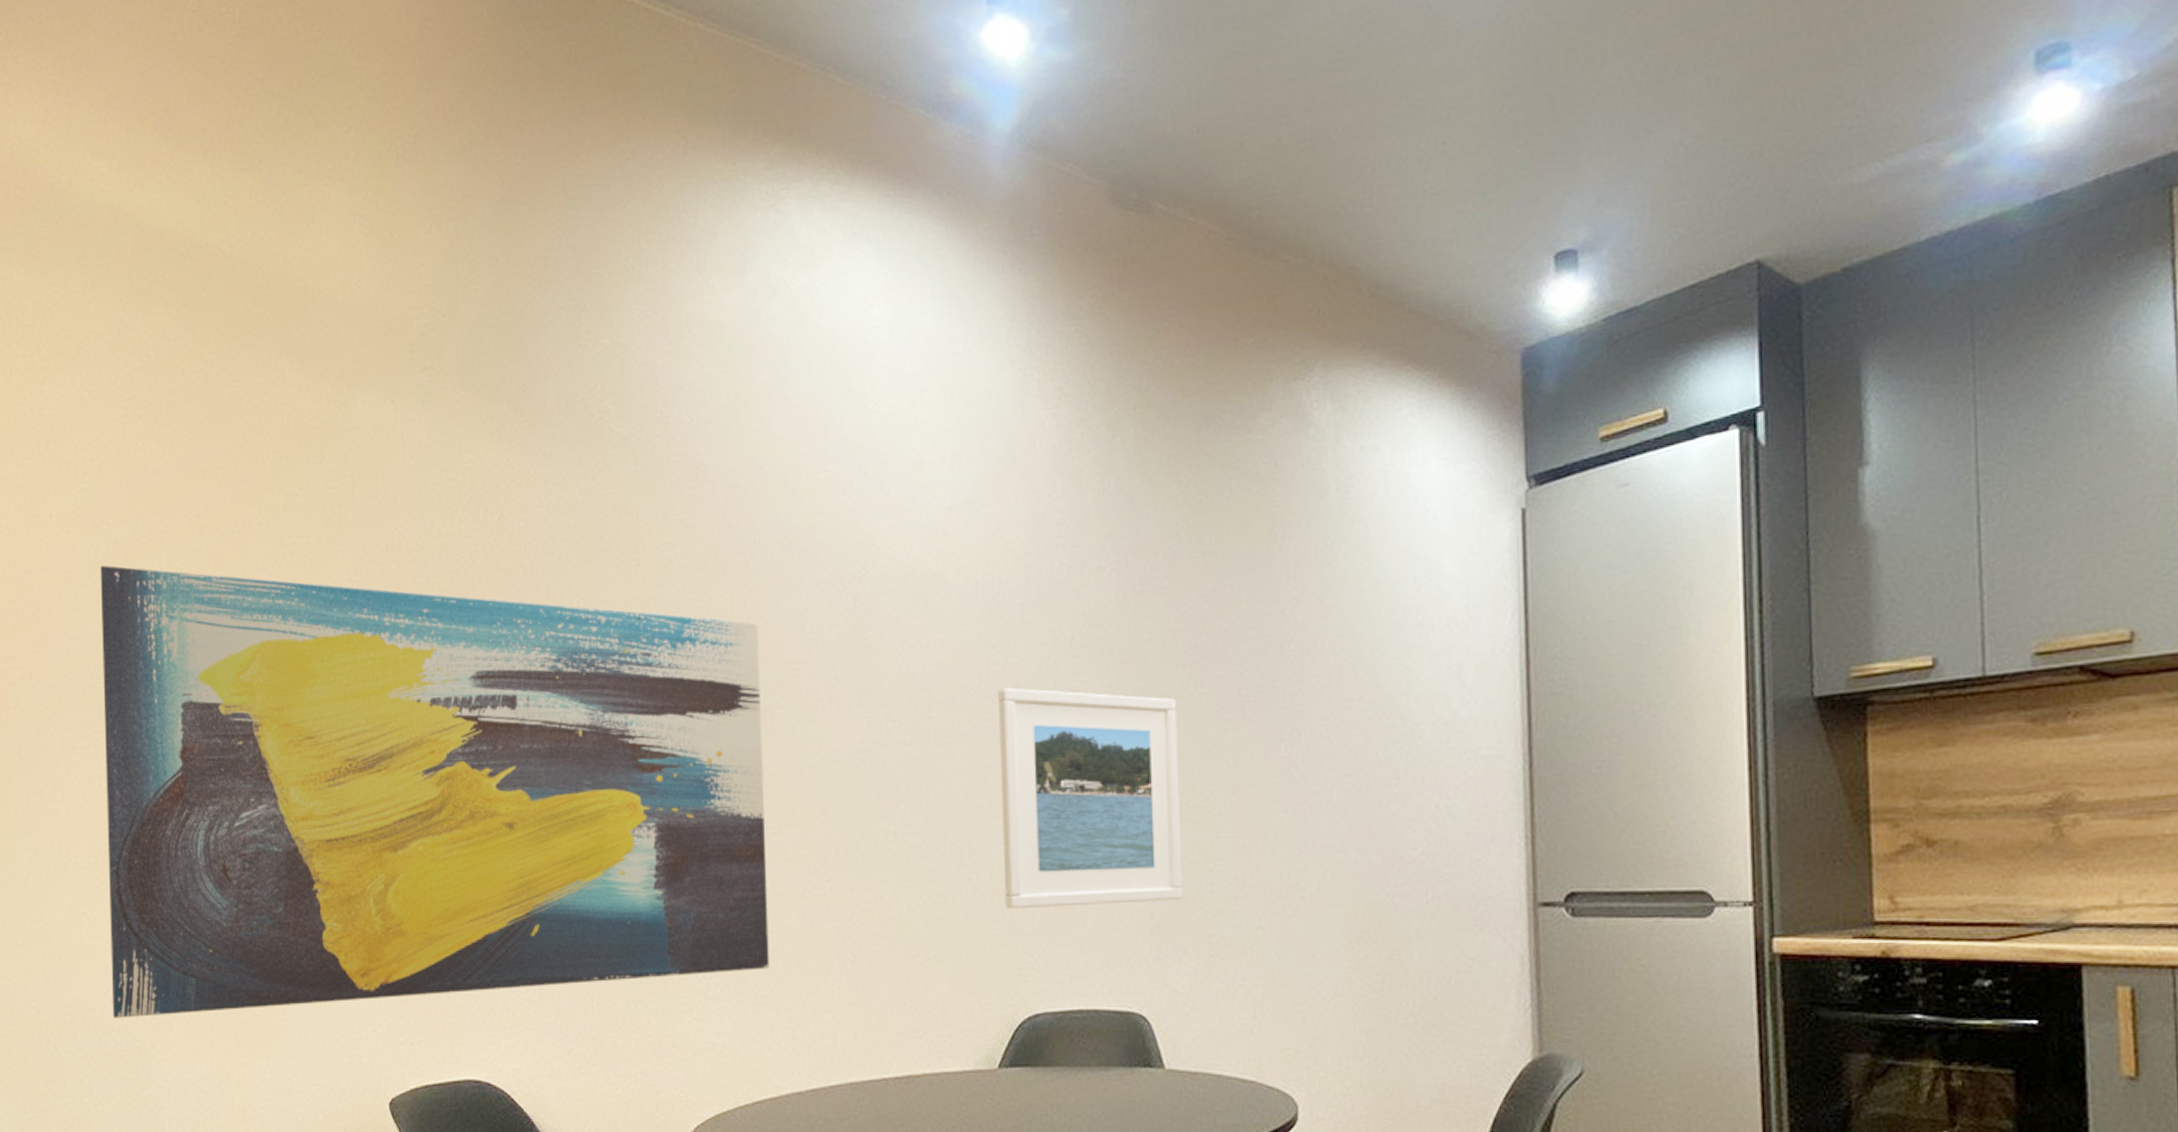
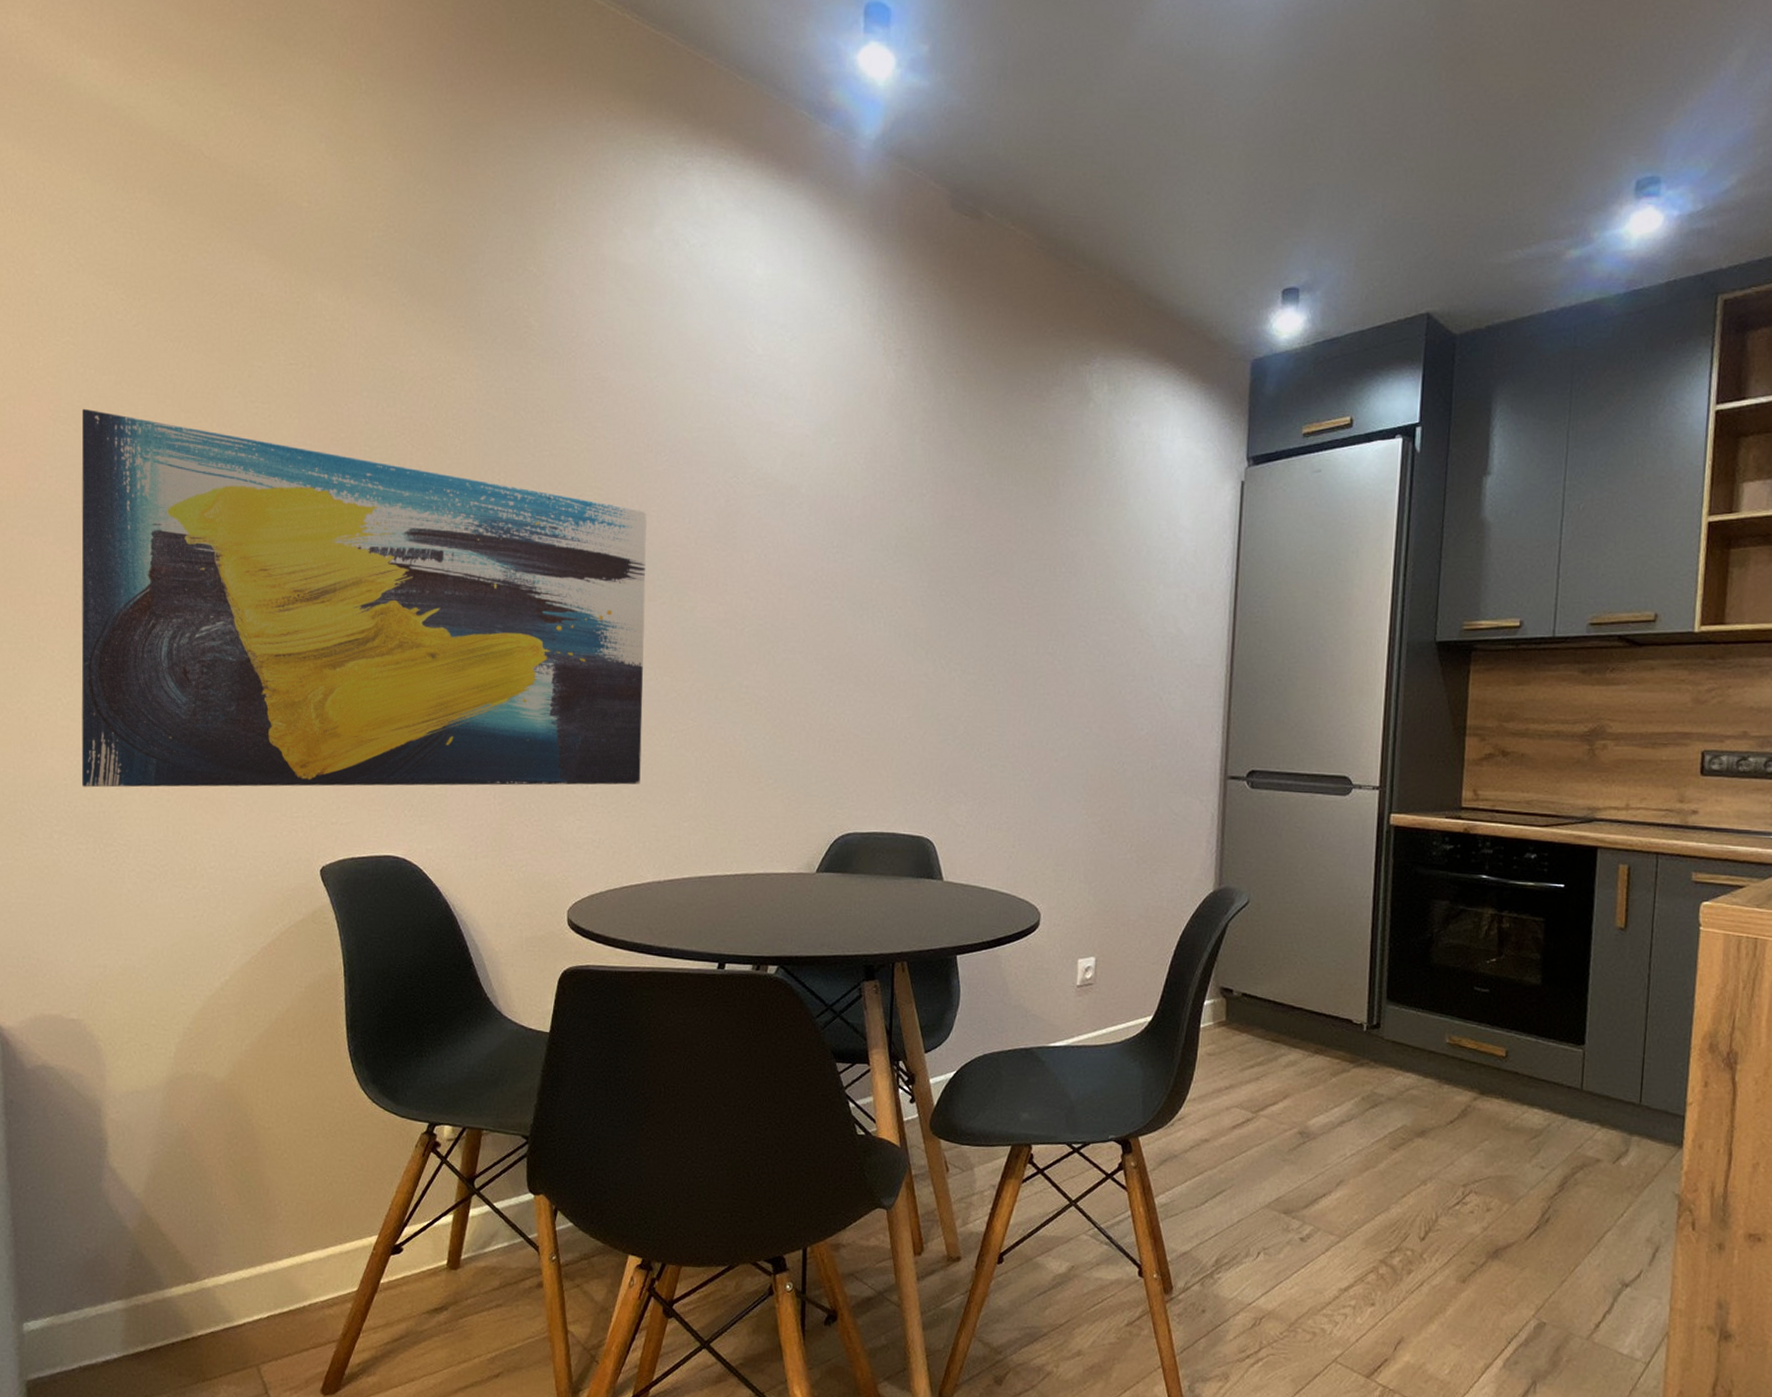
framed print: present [998,687,1183,910] -> none [830,581,973,755]

